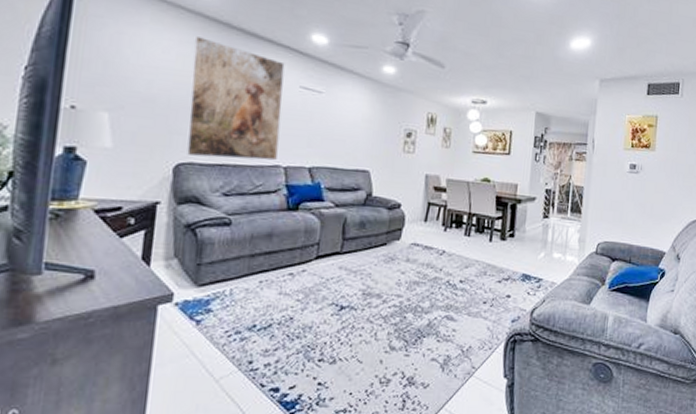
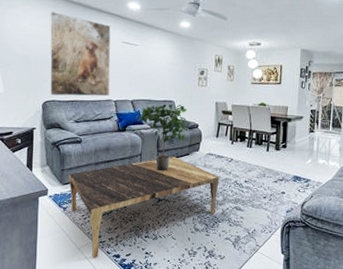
coffee table: none [207,246,426,395] -> present [69,156,219,259]
potted plant: none [313,175,391,268] -> present [135,104,191,172]

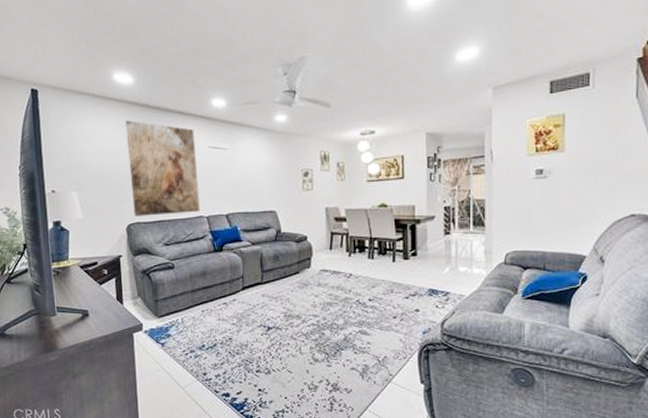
coffee table: present [69,156,219,259] -> none [164,276,338,399]
potted plant: present [135,104,191,172] -> none [232,215,298,295]

